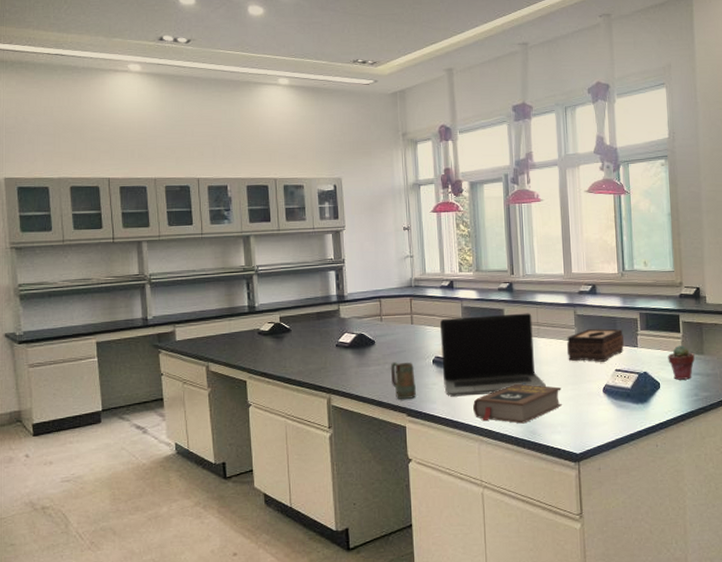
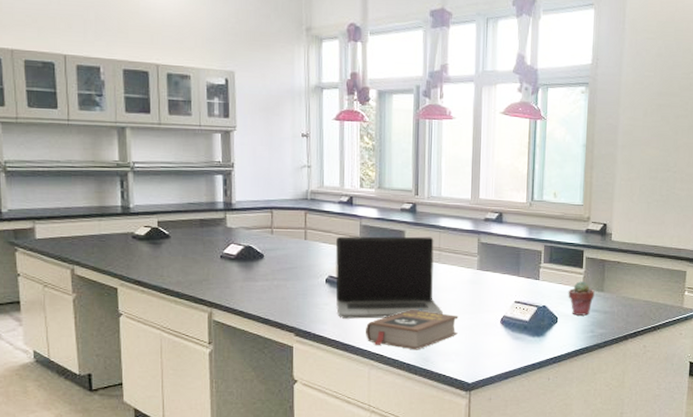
mug: present [390,362,416,399] -> none [279,279,306,318]
tissue box: present [566,328,624,362] -> none [467,257,526,293]

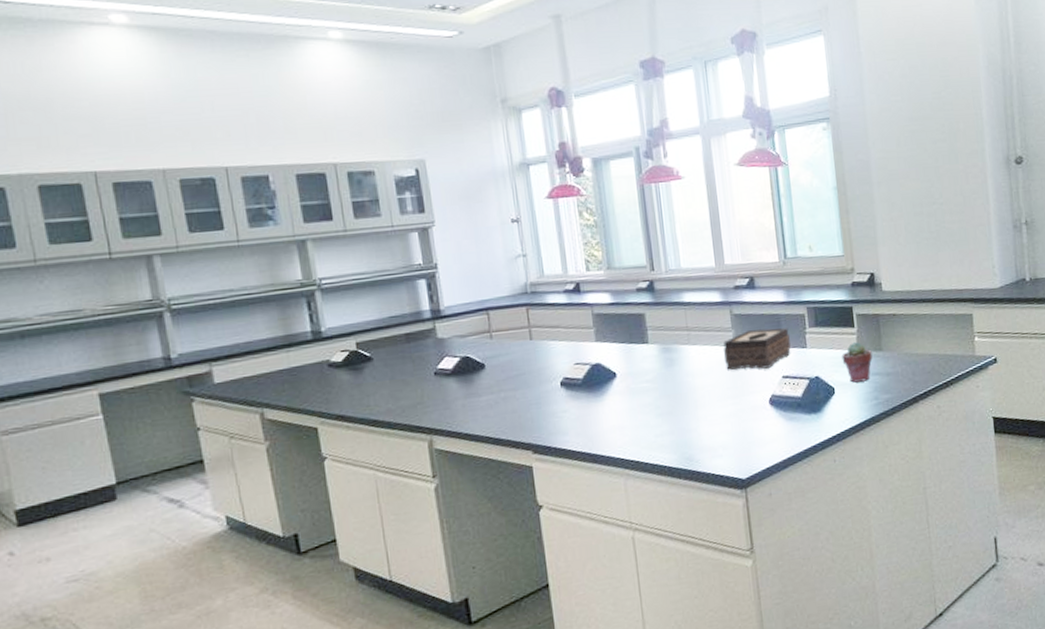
laptop computer: present [335,236,443,319] -> none [567,316,701,425]
book: present [366,309,458,350] -> none [614,402,722,451]
tissue box: none [467,257,526,293] -> present [723,328,791,370]

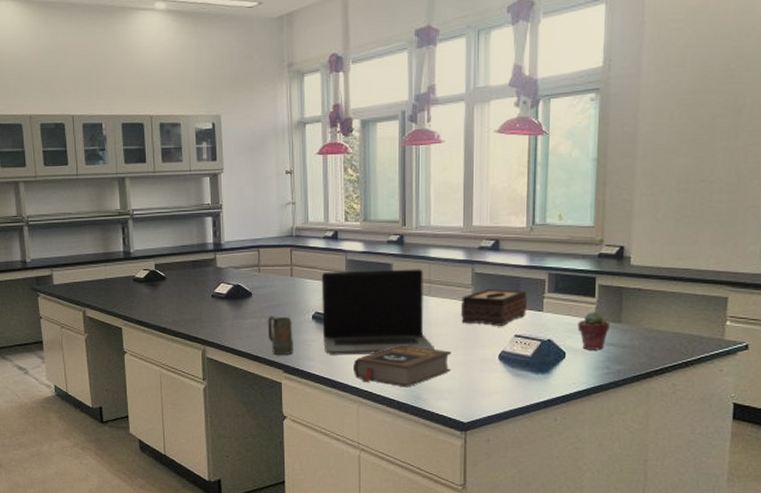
mug: none [507,387,542,434] -> present [267,316,293,355]
laptop computer: none [567,316,701,425] -> present [322,269,434,355]
book: none [614,402,722,451] -> present [354,344,451,387]

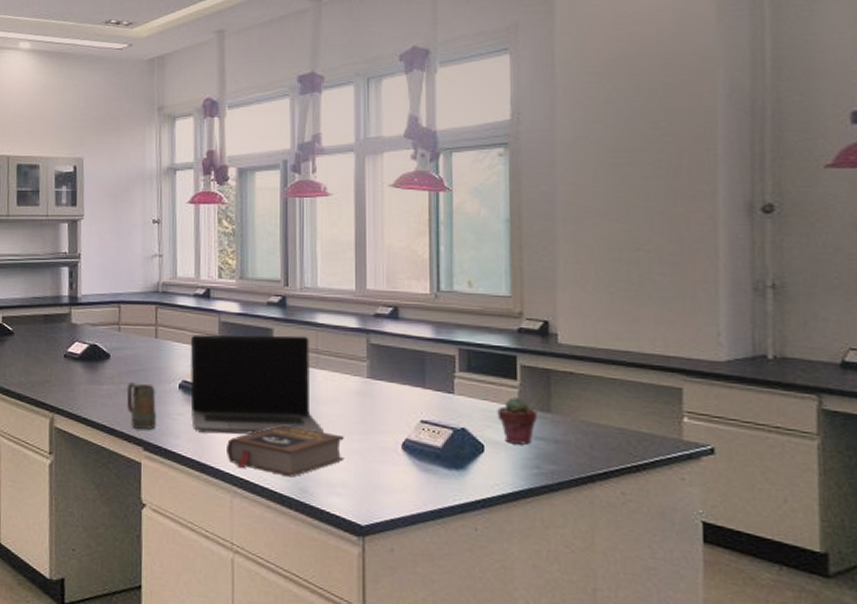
tissue box: present [460,288,527,326] -> none [354,362,434,409]

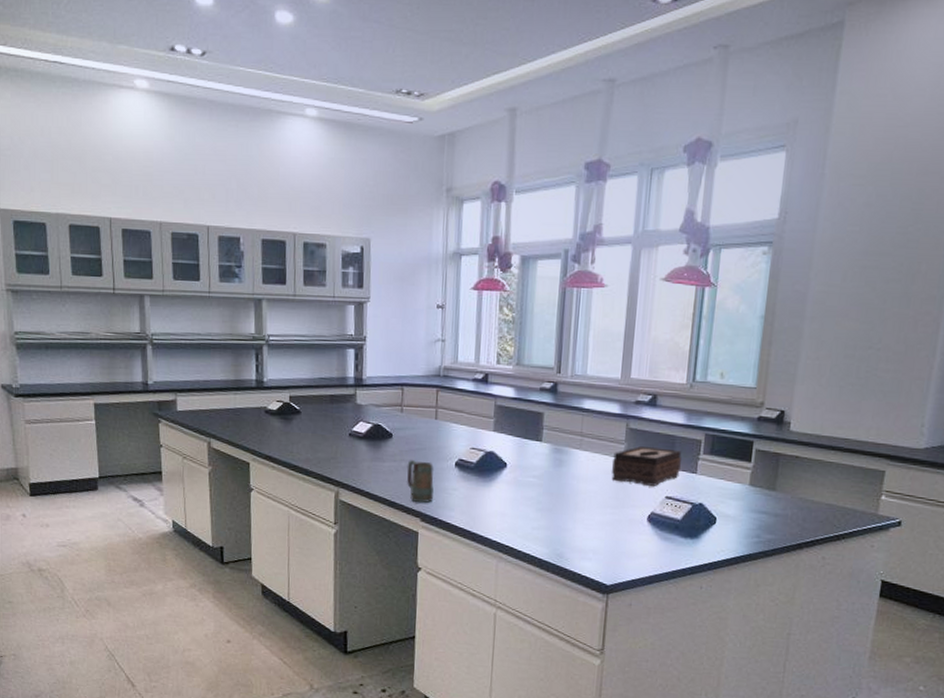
laptop computer: present [190,334,323,435] -> none [465,417,582,508]
book: present [227,424,344,477] -> none [495,499,599,545]
tissue box: none [354,362,434,409] -> present [611,445,682,486]
potted succulent: present [497,397,537,445] -> none [730,477,764,518]

